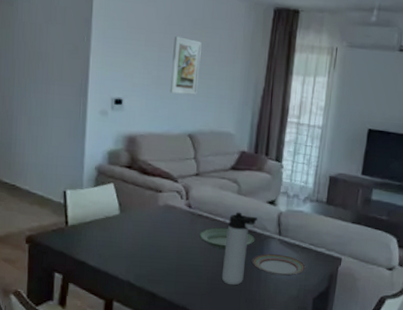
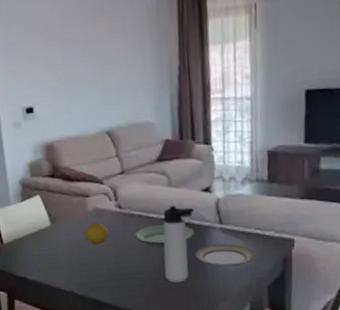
fruit: none [151,216,175,239] -> present [84,221,109,245]
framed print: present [169,36,202,95] -> none [74,28,108,91]

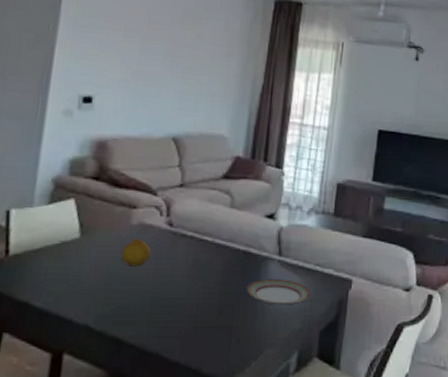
plate: present [135,224,195,247] -> none [182,249,251,277]
thermos bottle: present [163,205,195,283] -> none [208,229,254,322]

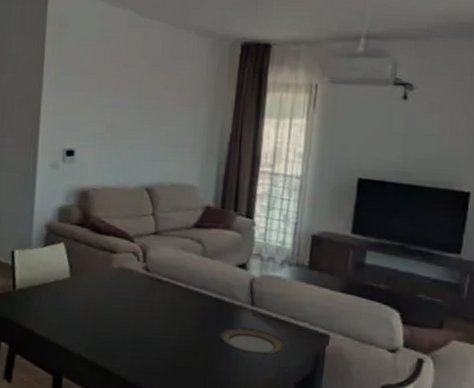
fruit: present [120,238,151,267] -> none [104,281,131,307]

